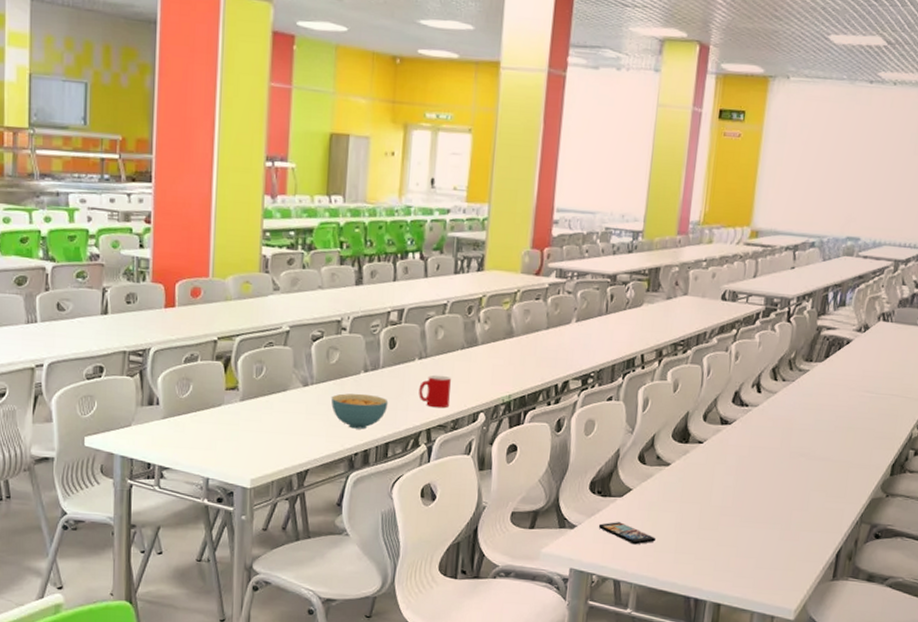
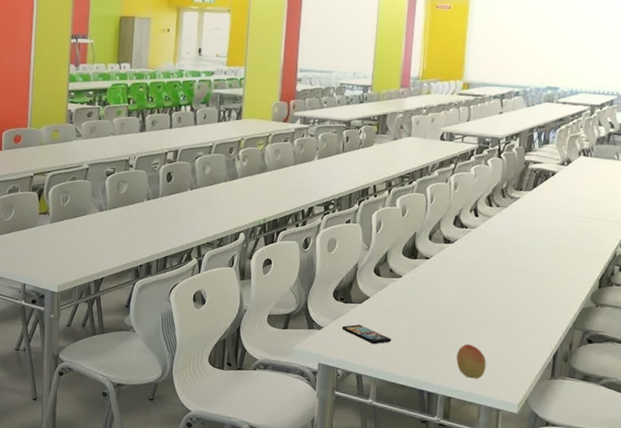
cereal bowl: present [331,393,389,429] -> none [121,217,167,246]
cup: present [419,374,451,409] -> none [190,202,217,229]
fruit: none [728,543,762,583] -> present [456,344,486,379]

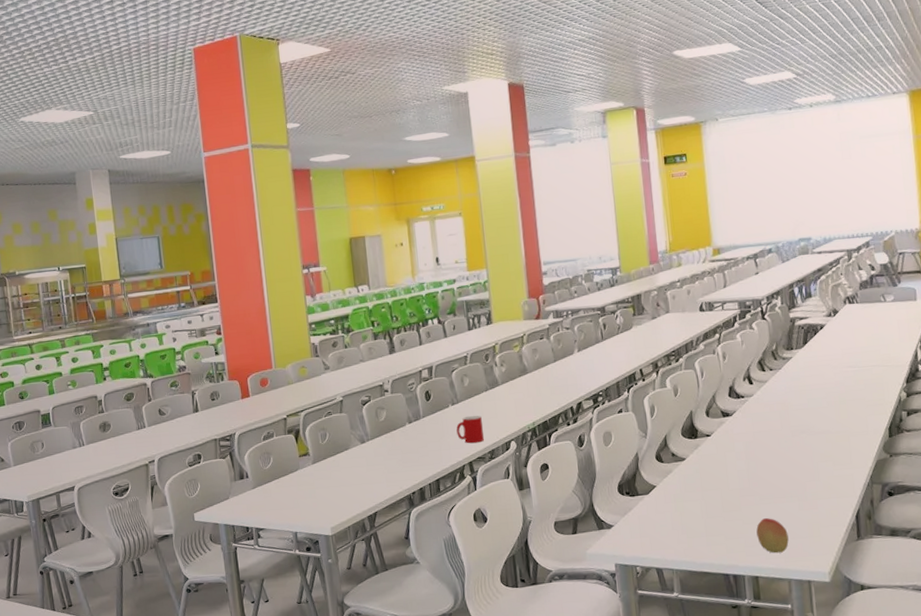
cup: none [190,202,217,229] -> present [456,415,484,444]
smartphone: present [341,324,391,344] -> none [632,516,686,535]

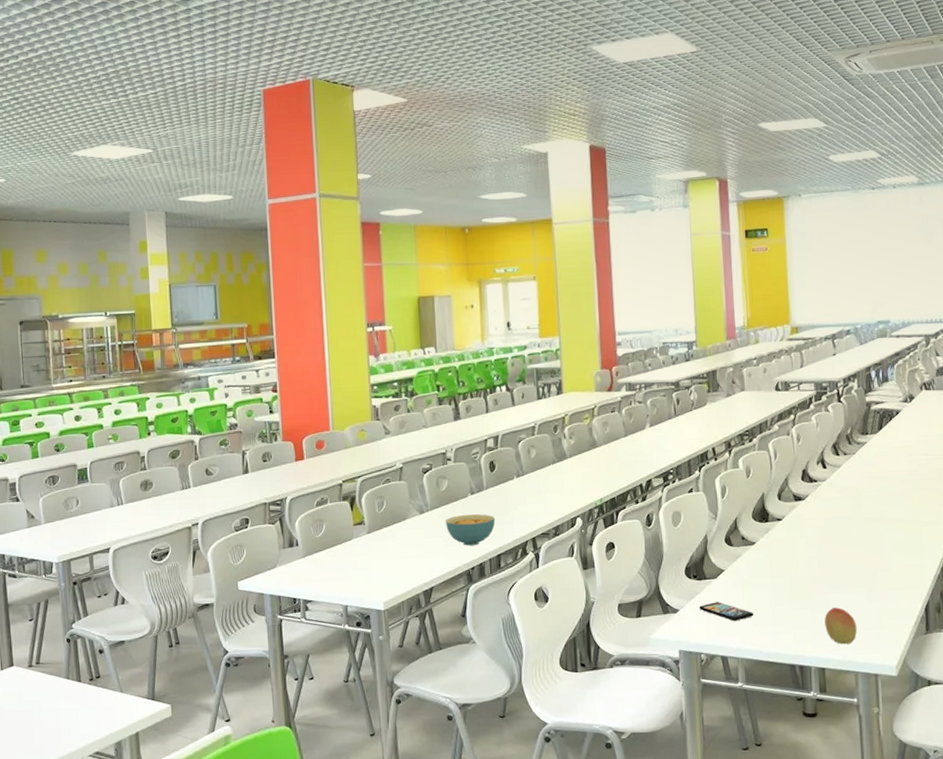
cereal bowl: none [385,441,433,472] -> present [445,513,496,546]
cup: present [456,415,484,444] -> none [520,488,549,519]
smartphone: none [632,516,686,535] -> present [699,602,753,621]

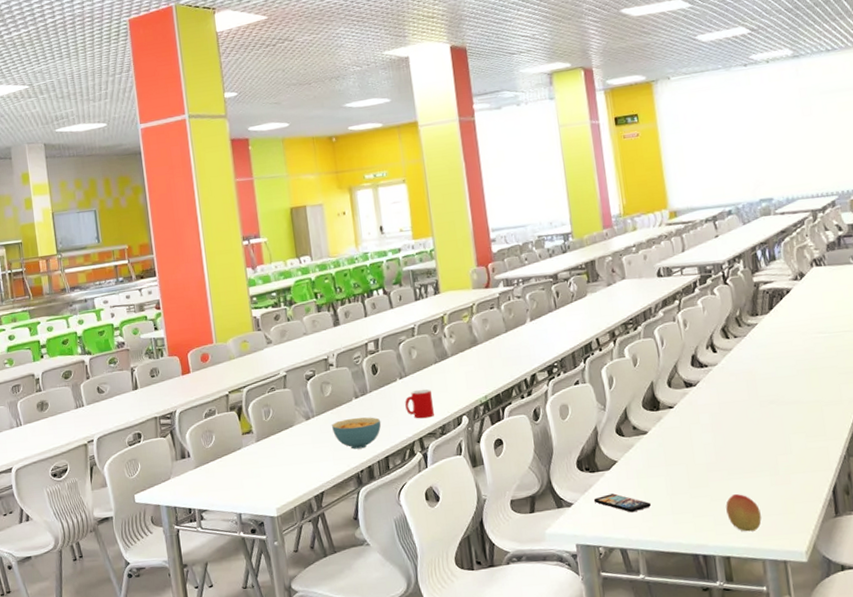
cup: none [520,488,549,519] -> present [405,389,434,419]

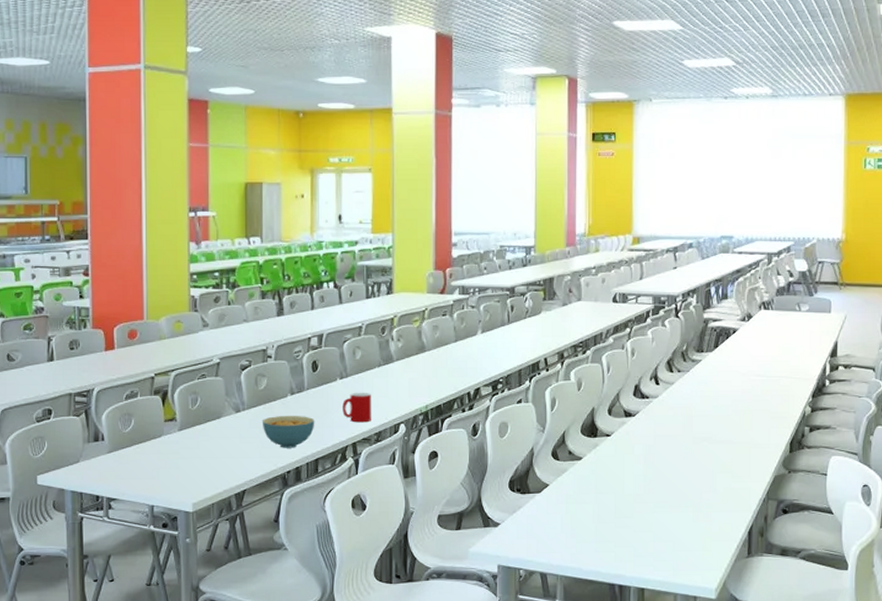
smartphone: present [593,493,651,513] -> none [520,517,575,538]
fruit: present [726,494,762,532] -> none [647,528,679,565]

